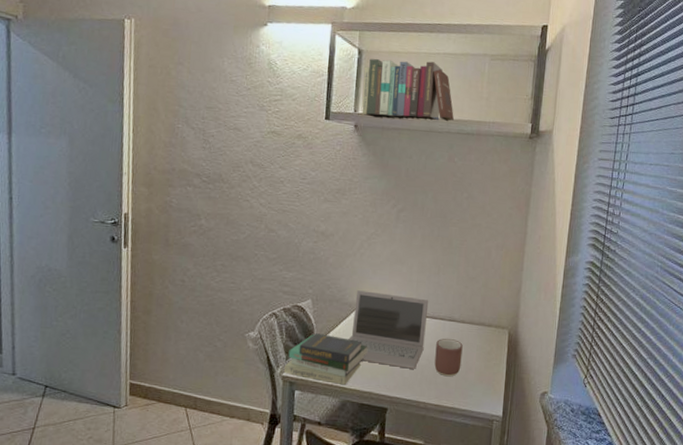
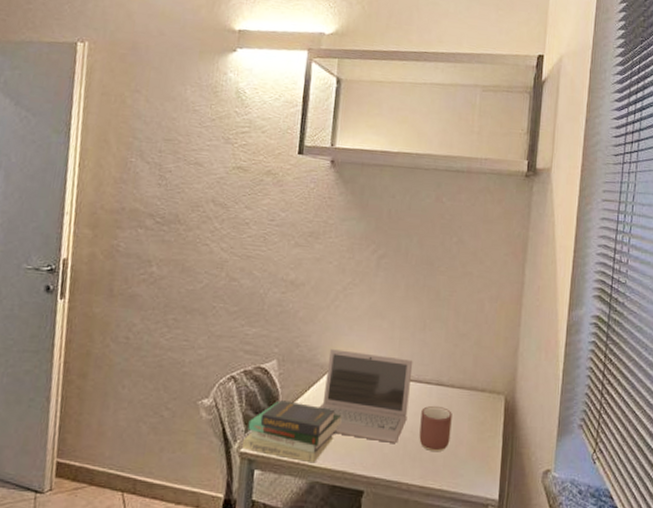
books: present [362,59,455,122] -> none [339,88,443,158]

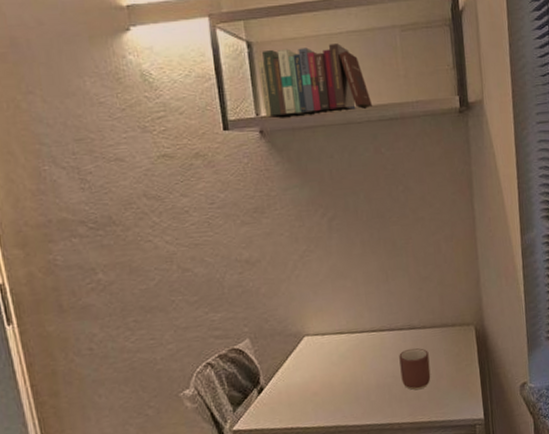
books: present [241,400,342,463] -> none [232,372,325,428]
laptop: present [319,349,413,443] -> none [299,311,387,394]
books: none [339,88,443,158] -> present [258,43,373,119]

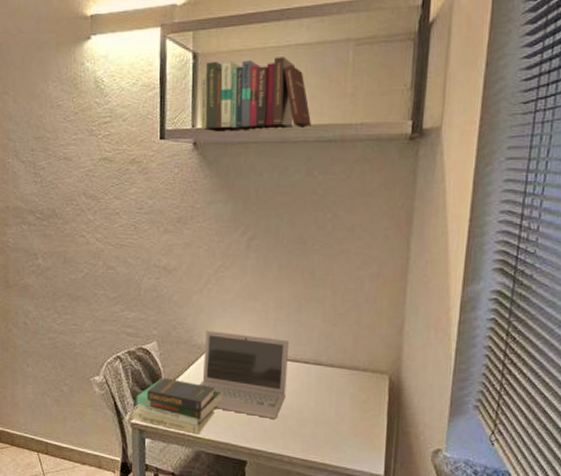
books: none [232,372,325,428] -> present [132,378,222,435]
laptop: none [299,311,387,394] -> present [199,331,290,419]
mug: present [399,348,431,390] -> none [299,384,332,429]

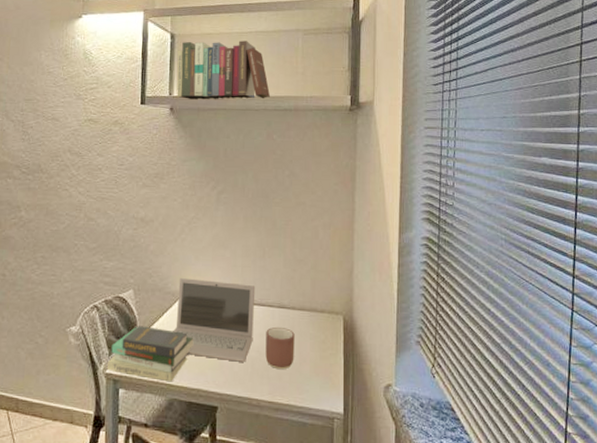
mug: none [299,384,332,429] -> present [265,326,295,370]

